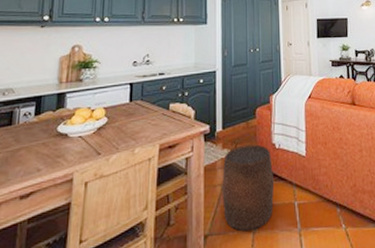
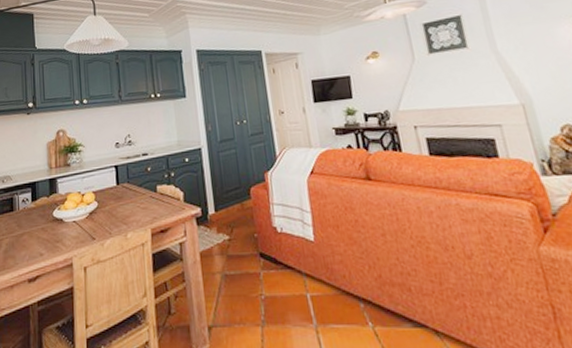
stool: present [222,144,275,232] -> none [220,228,282,325]

